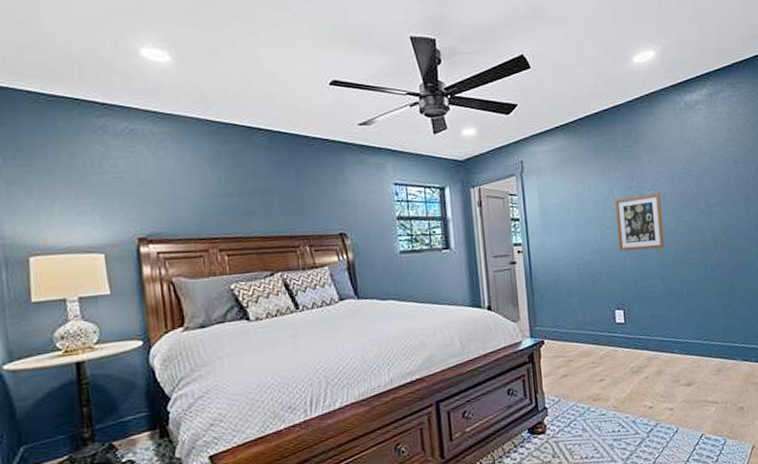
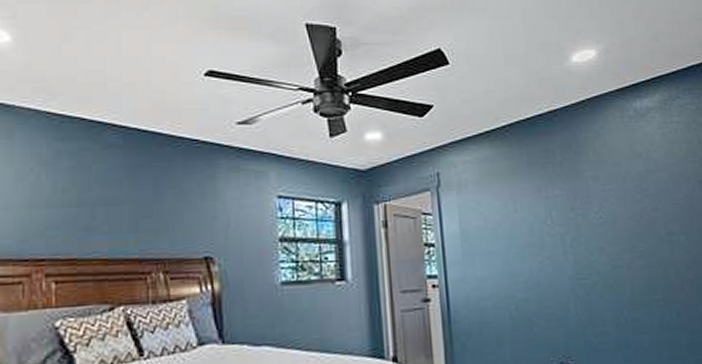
wall art: present [615,193,665,251] -> none [554,216,618,288]

